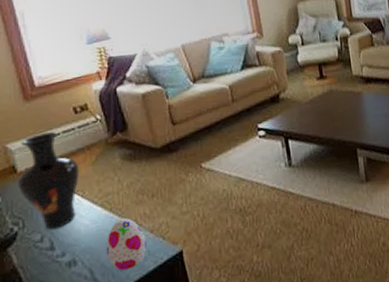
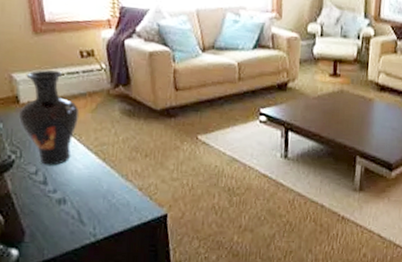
decorative egg: present [106,218,147,271] -> none [94,171,134,219]

